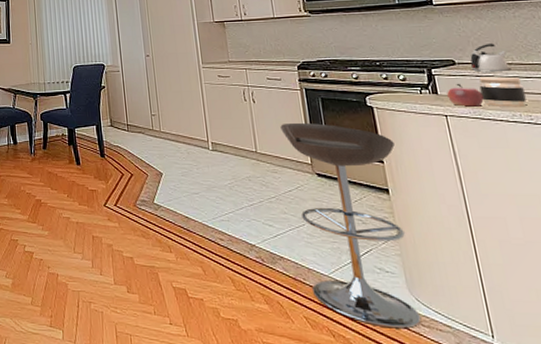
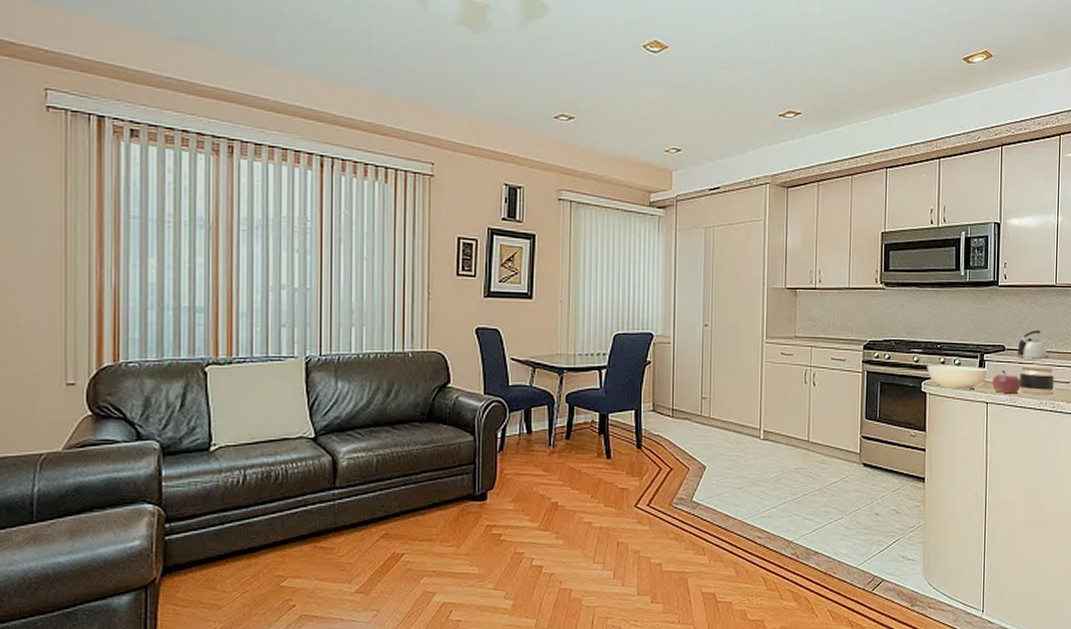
bar stool: present [280,122,421,329] -> none [836,408,938,613]
bowl: none [368,80,442,104] -> present [927,365,989,390]

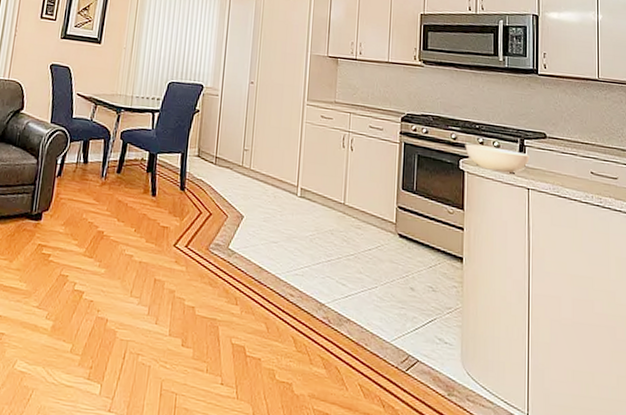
fruit: present [992,369,1021,394] -> none [533,157,564,184]
kettle: present [1018,330,1048,360] -> none [560,121,592,152]
jar: present [1019,364,1054,395] -> none [563,154,600,189]

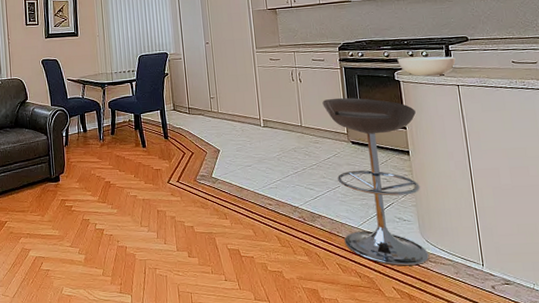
bar stool: none [371,177,477,403] -> present [322,98,430,266]

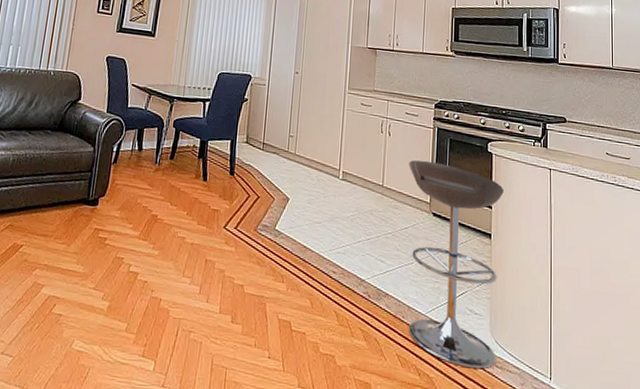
bowl: present [397,56,456,77] -> none [493,128,551,156]

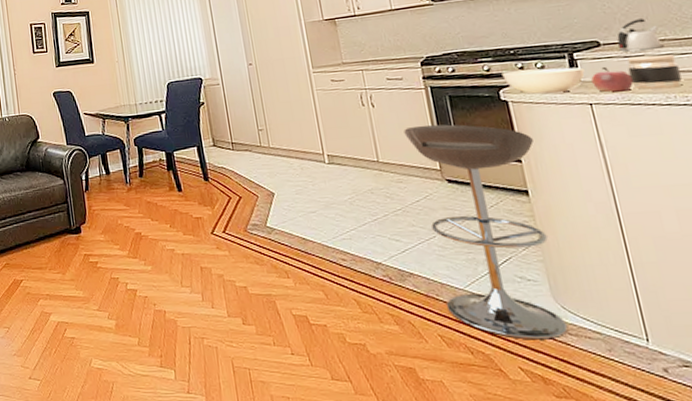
bowl: none [493,128,551,156] -> present [501,67,585,95]
fruit: none [555,140,582,164] -> present [591,66,634,93]
kettle: none [579,106,607,134] -> present [617,18,663,53]
jar: none [581,136,614,169] -> present [627,53,683,89]

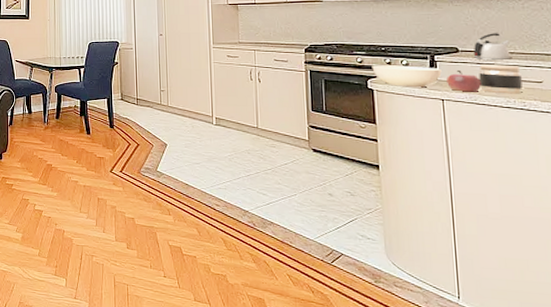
bar stool: present [404,124,568,340] -> none [282,102,395,288]

